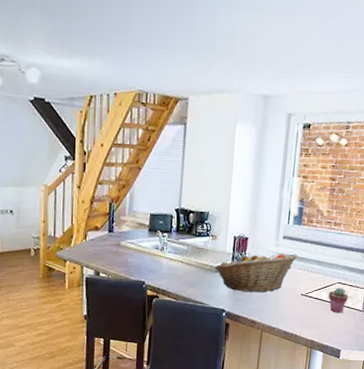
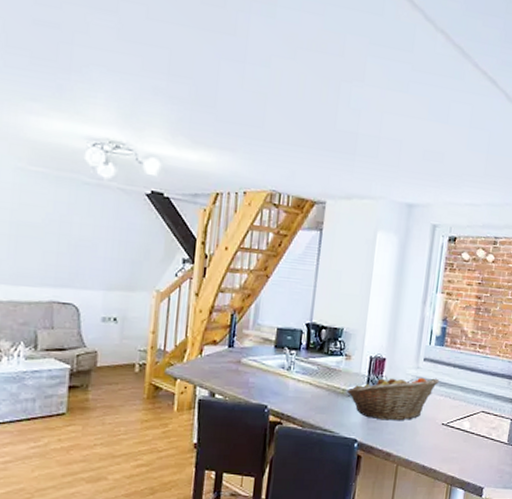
potted succulent: present [328,287,348,313] -> none [471,416,493,446]

